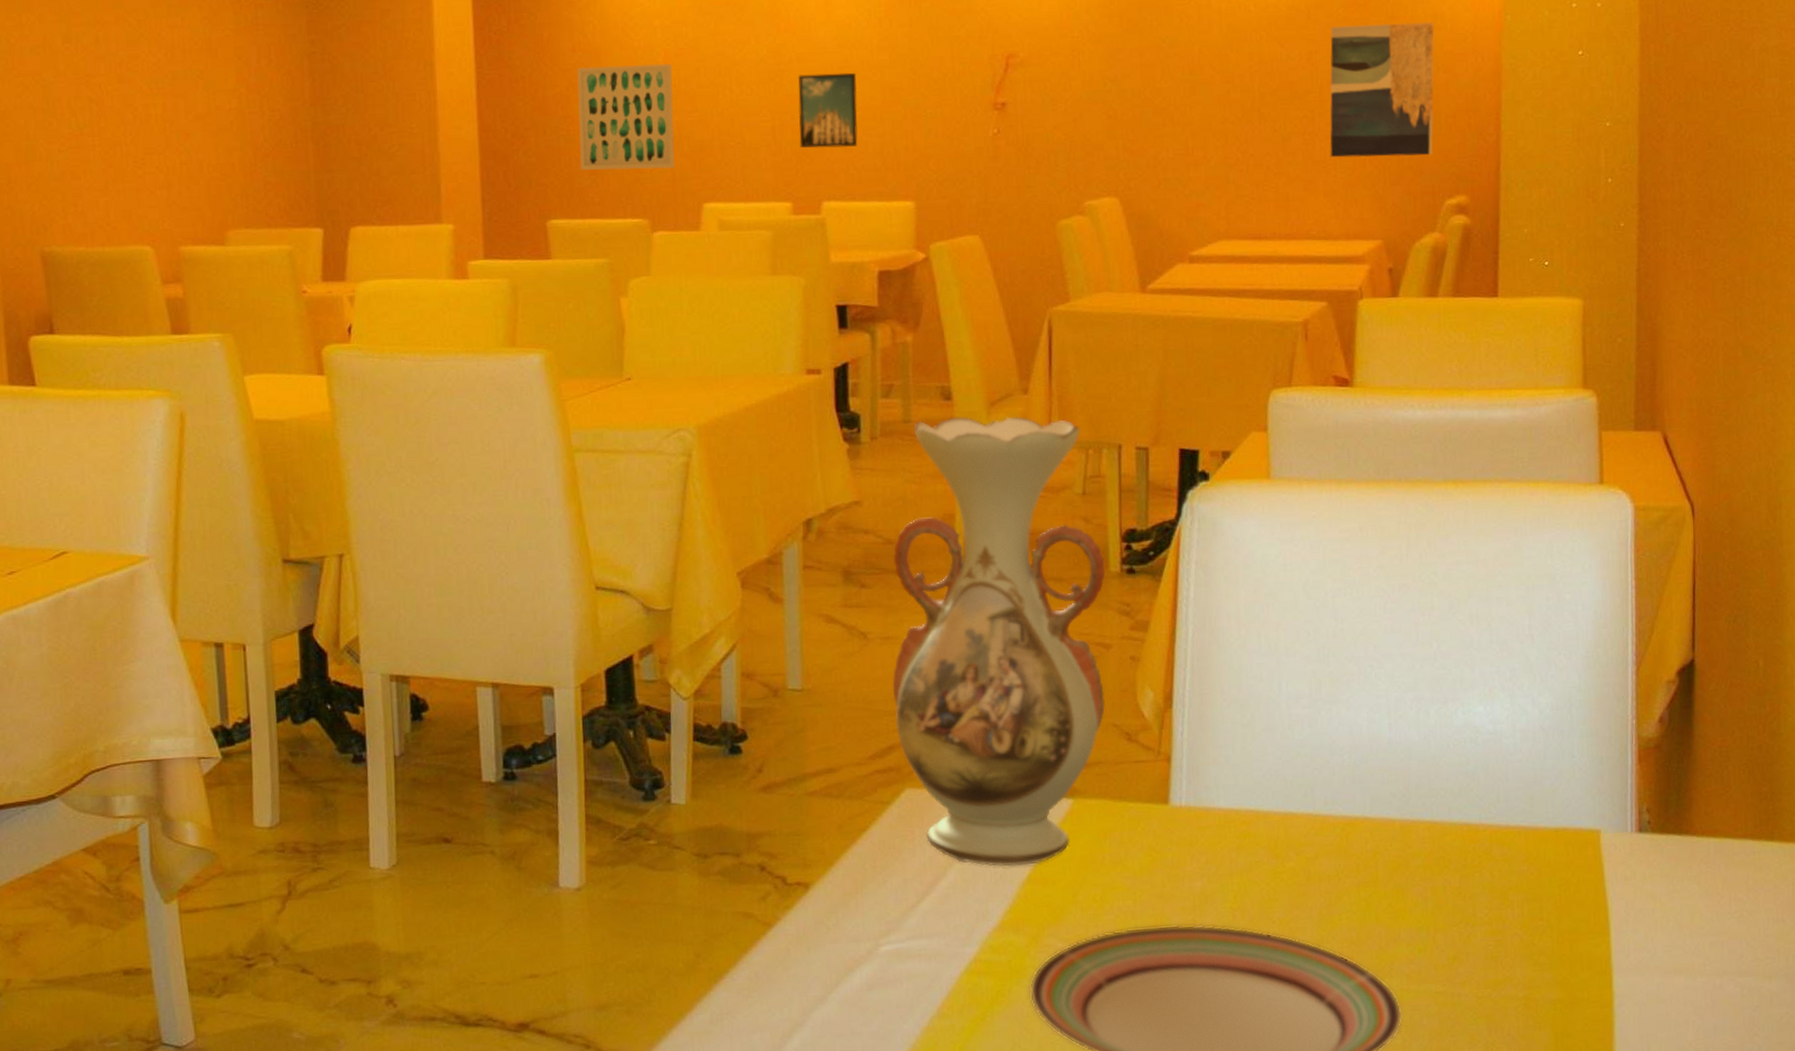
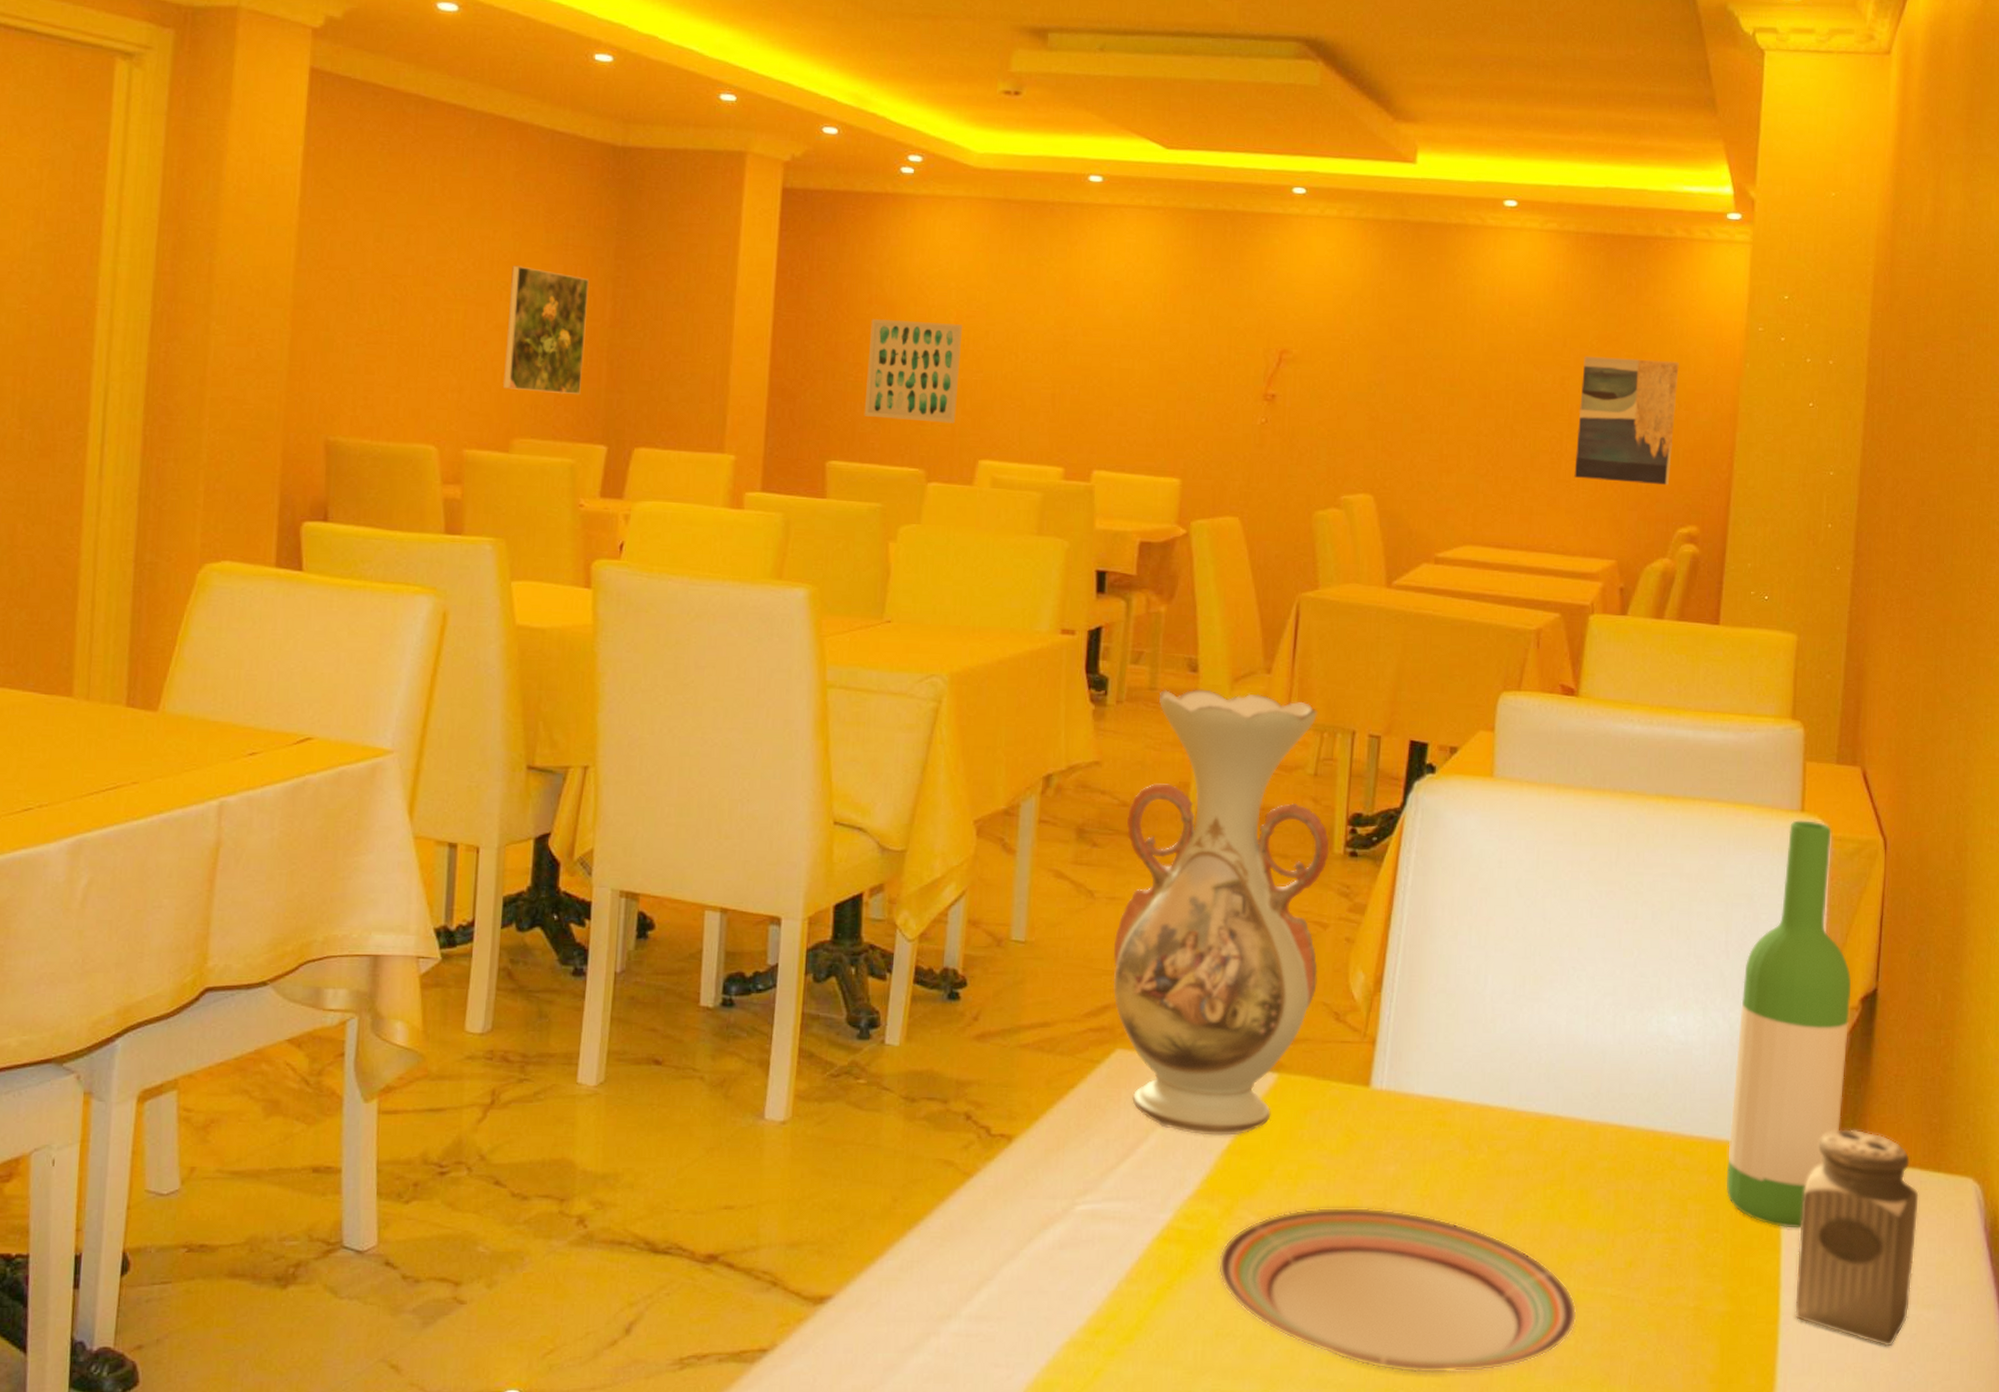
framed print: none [205,52,290,180] -> present [503,265,589,394]
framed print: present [797,72,858,148] -> none [1077,348,1137,422]
wine bottle: none [1547,492,1667,911] -> present [1726,820,1852,1228]
salt shaker: none [1627,805,1753,1021] -> present [1794,1129,1919,1347]

